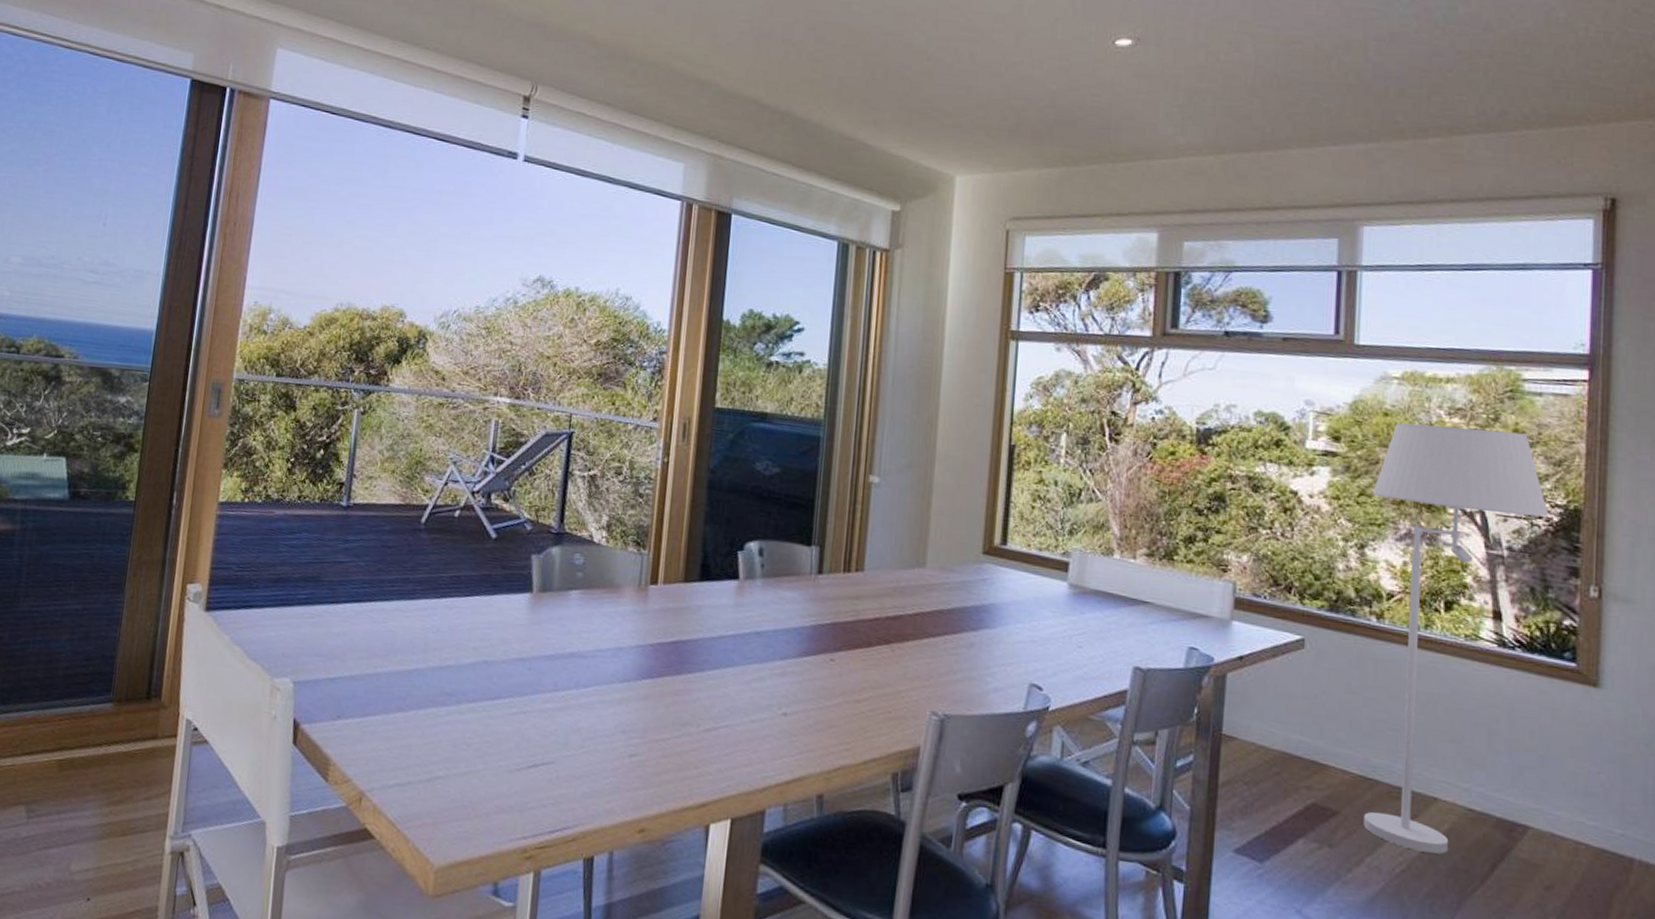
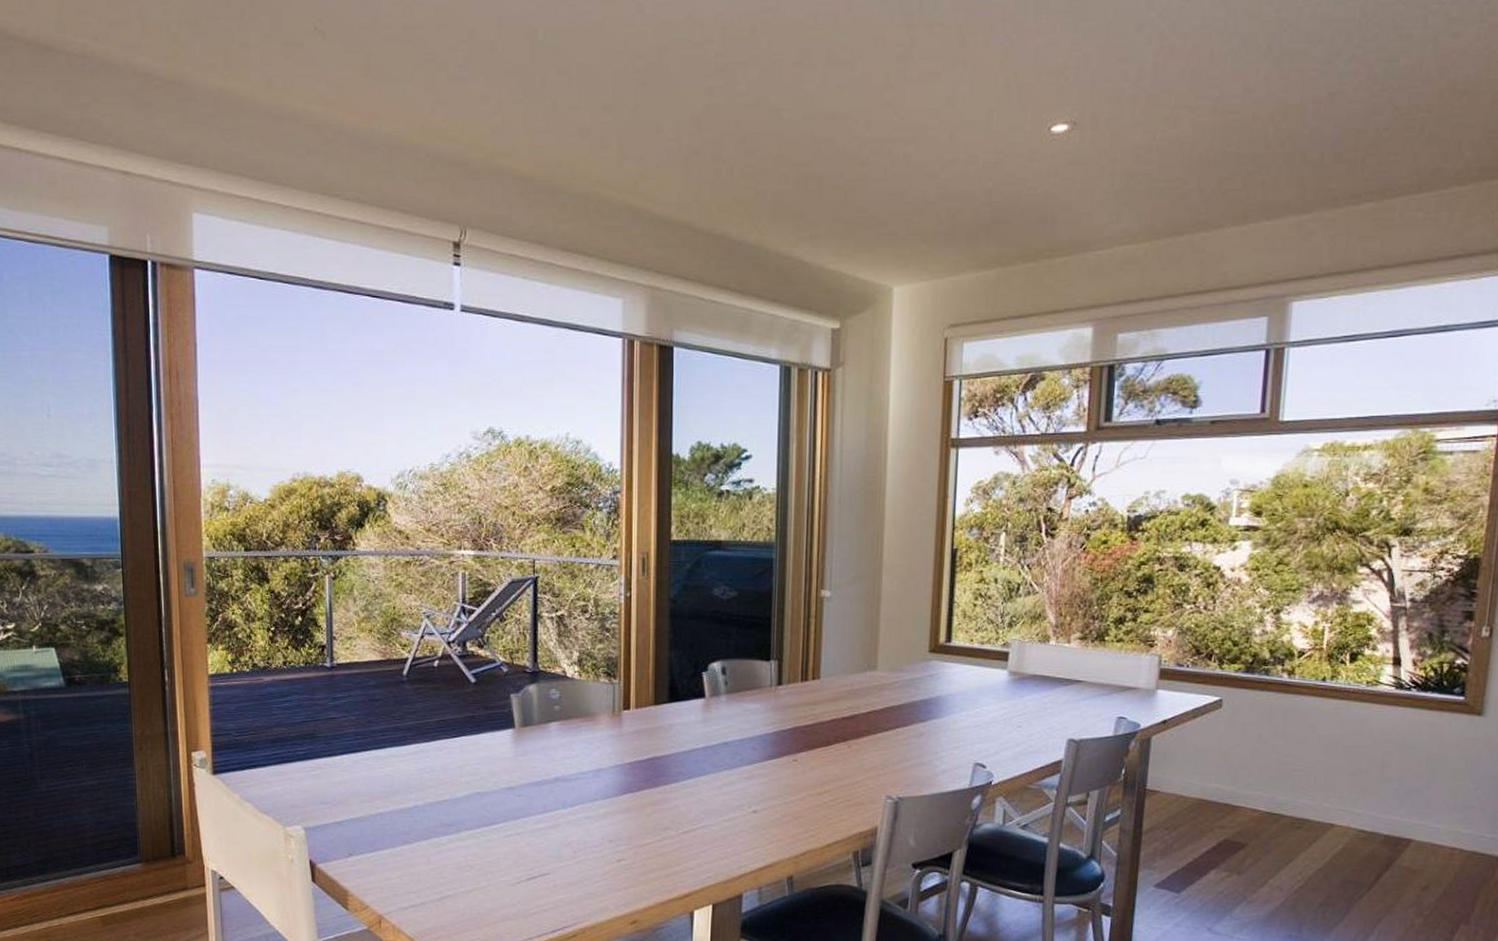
floor lamp: present [1363,422,1549,854] -> none [1268,491,1450,870]

